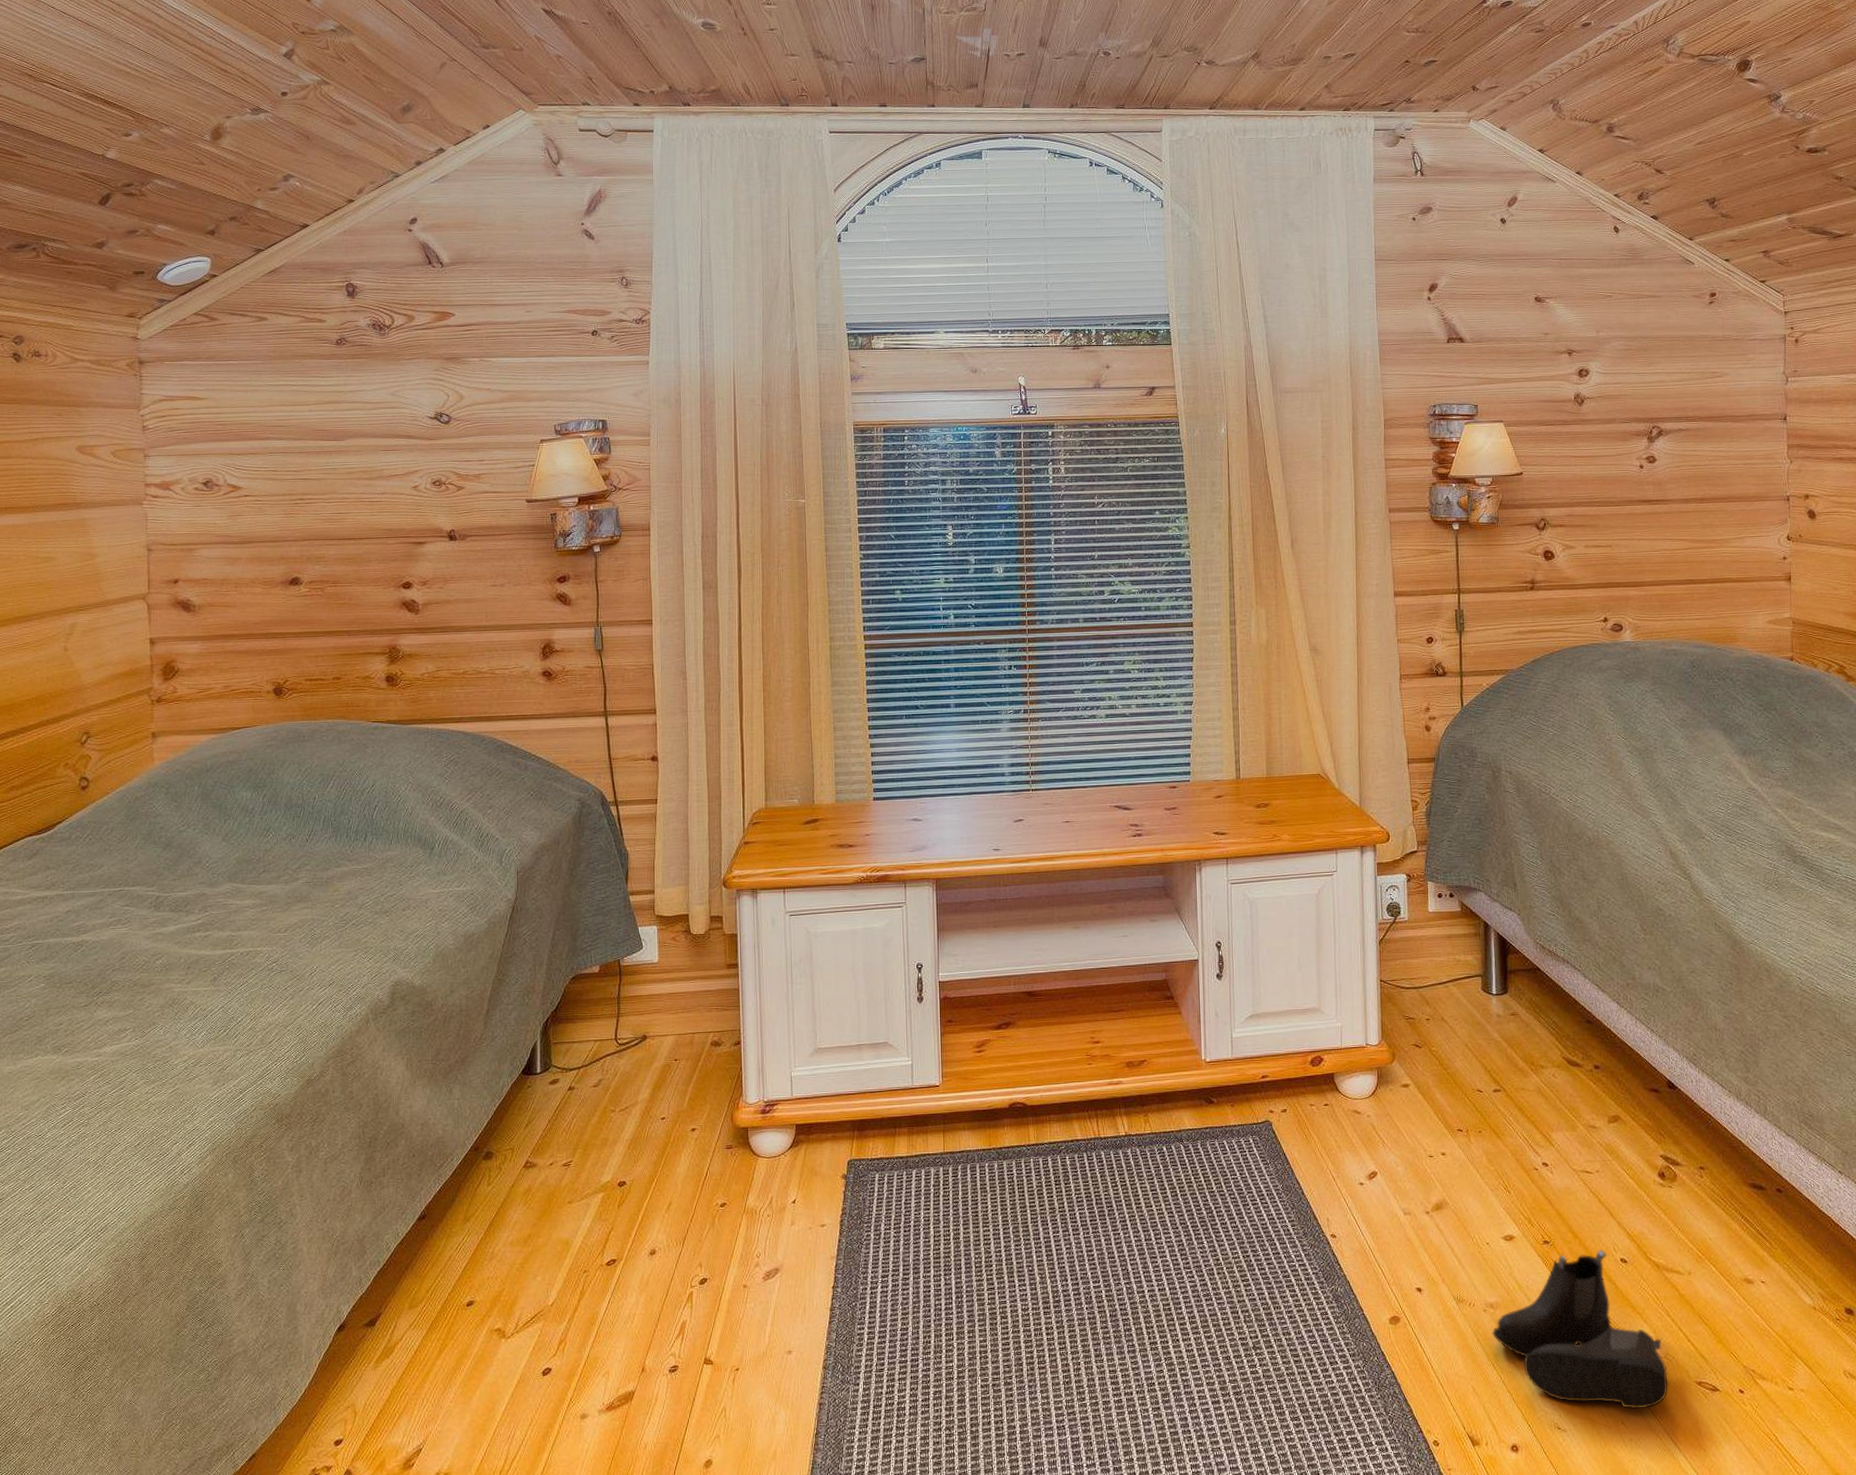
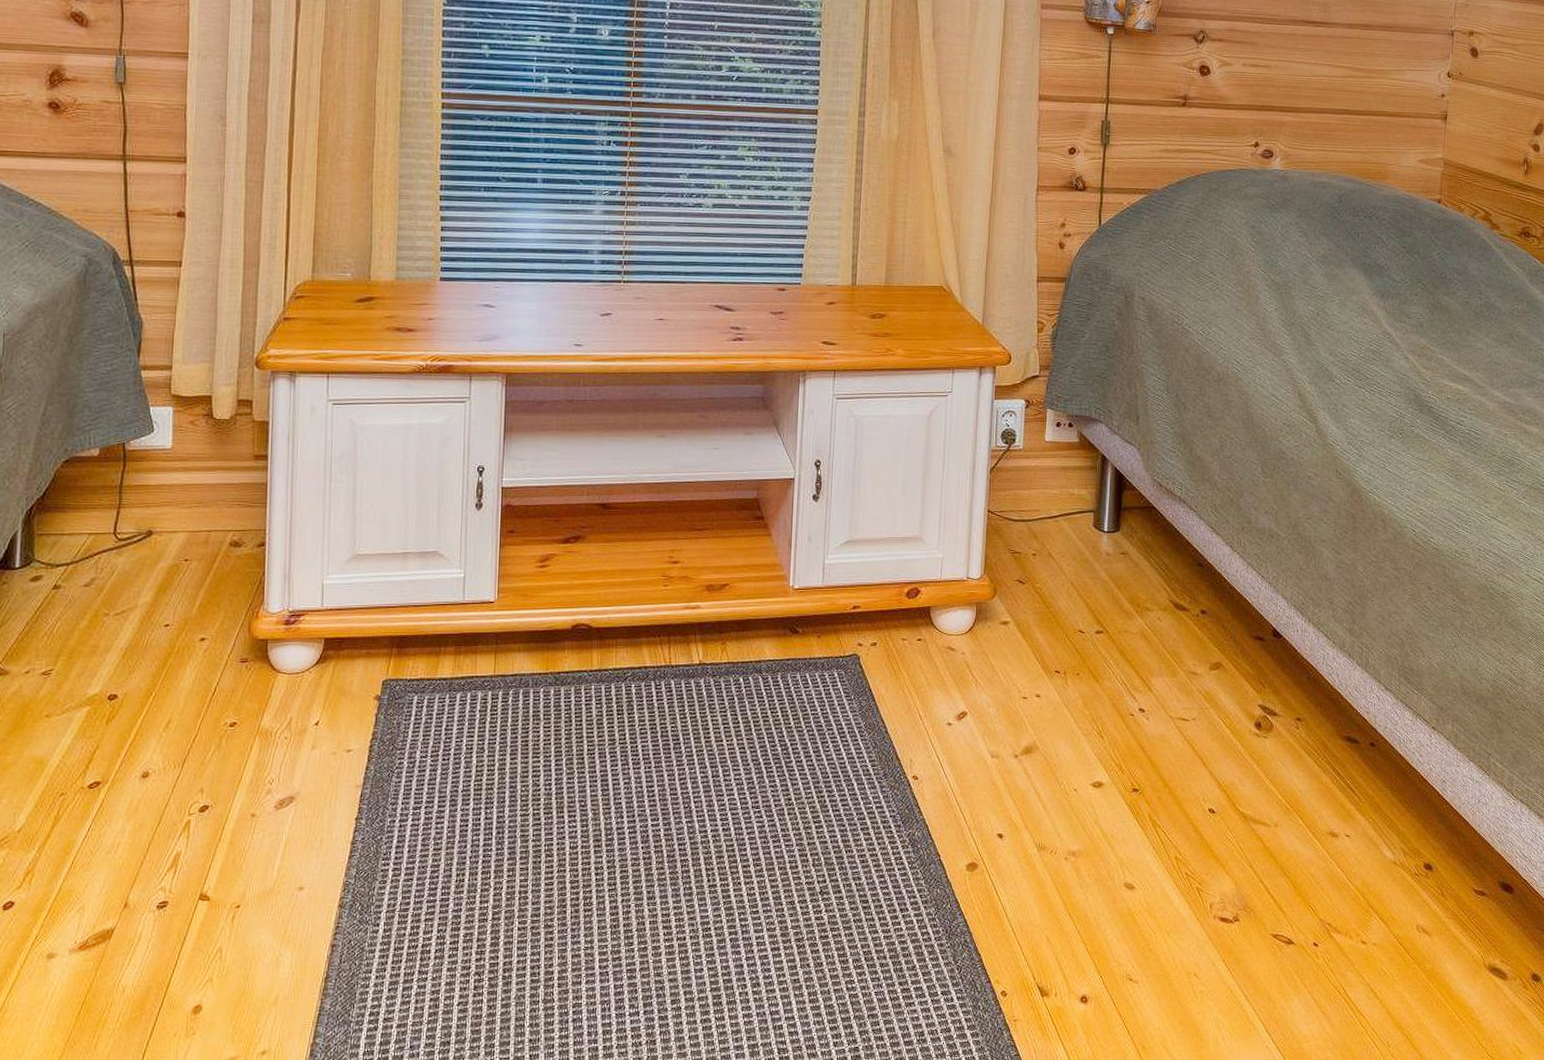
boots: present [1492,1249,1668,1409] -> none [1071,799,1245,961]

